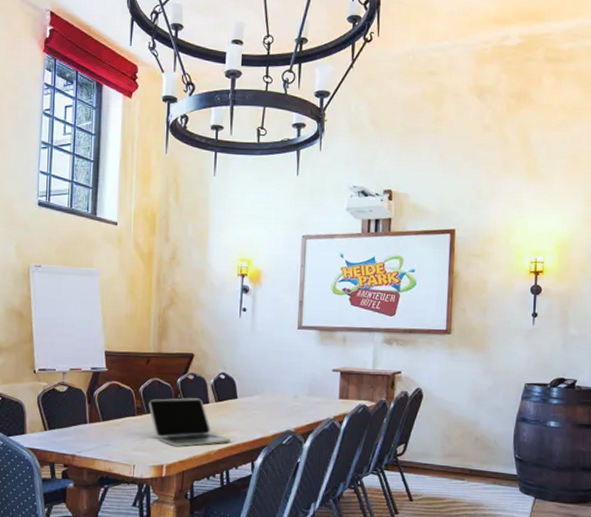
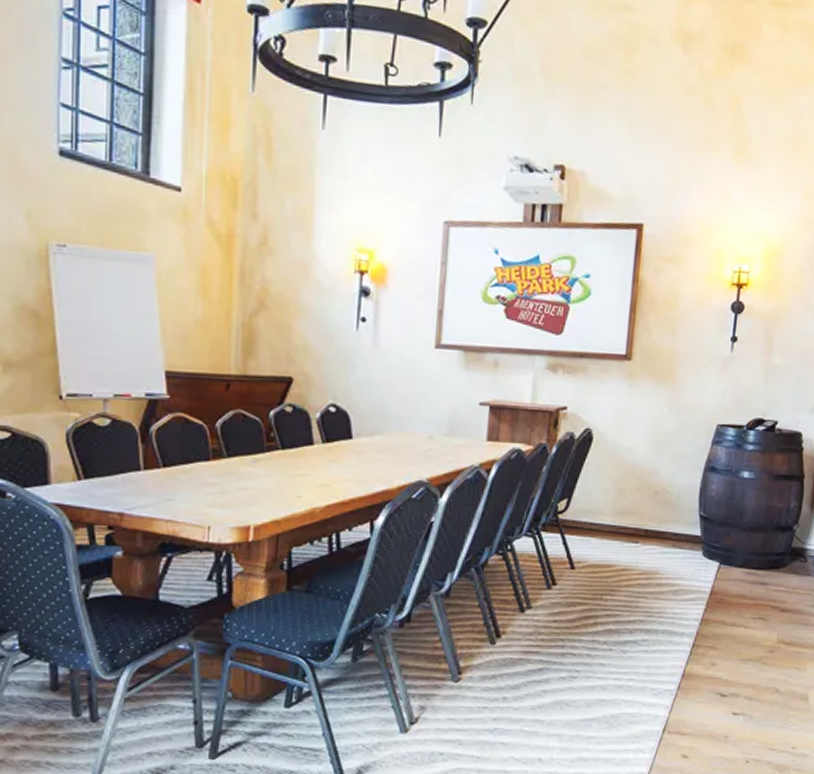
laptop: present [148,398,231,446] -> none [228,437,342,502]

